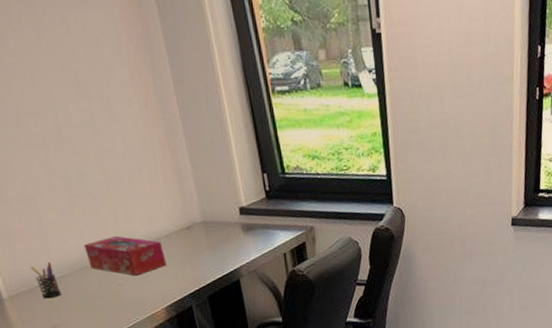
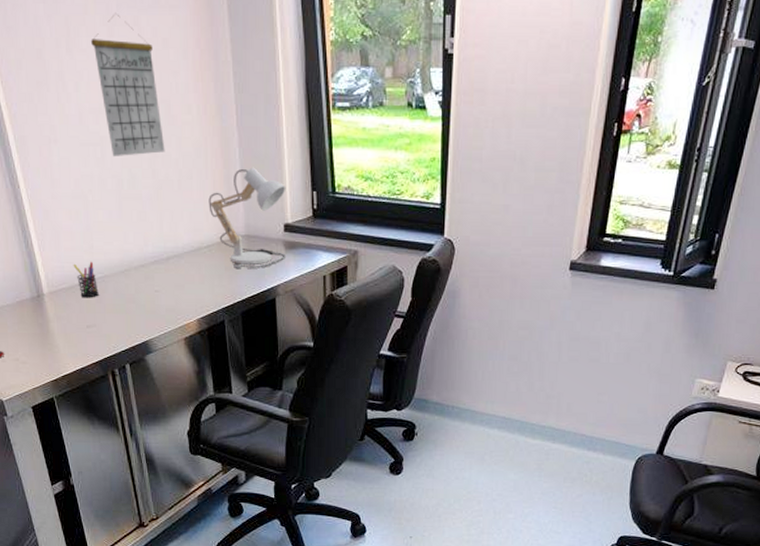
calendar: none [19,13,111,156] -> present [91,12,165,156]
tissue box: present [83,235,167,276] -> none [126,241,205,284]
desk lamp: none [160,155,246,255] -> present [208,167,287,268]

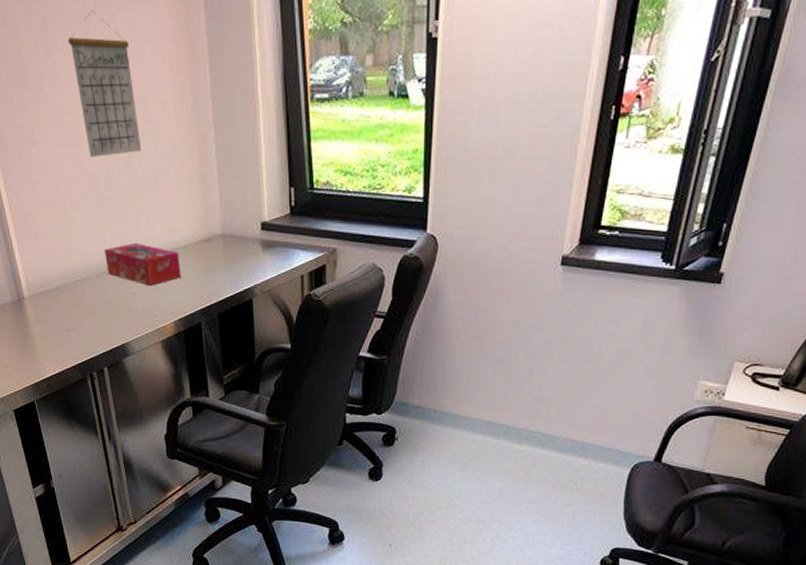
pen holder: present [73,261,99,298] -> none [52,264,77,301]
tissue box: none [126,241,205,284] -> present [104,242,181,286]
desk lamp: present [208,167,287,268] -> none [185,164,264,269]

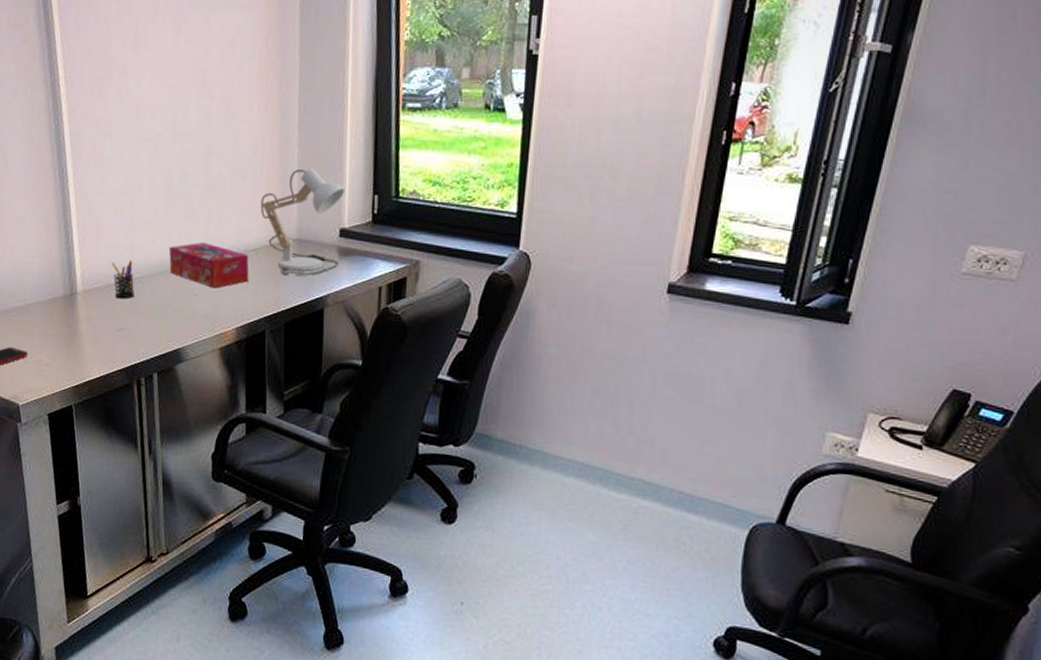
pen holder: none [52,264,77,301] -> present [111,260,135,299]
calendar: present [68,9,142,157] -> none [158,12,221,153]
desk lamp: none [185,164,264,269] -> present [260,167,346,276]

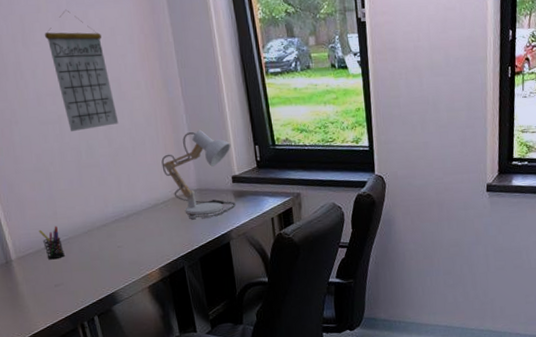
calendar: none [158,12,221,153] -> present [45,9,119,131]
tissue box: present [168,242,249,288] -> none [88,202,163,239]

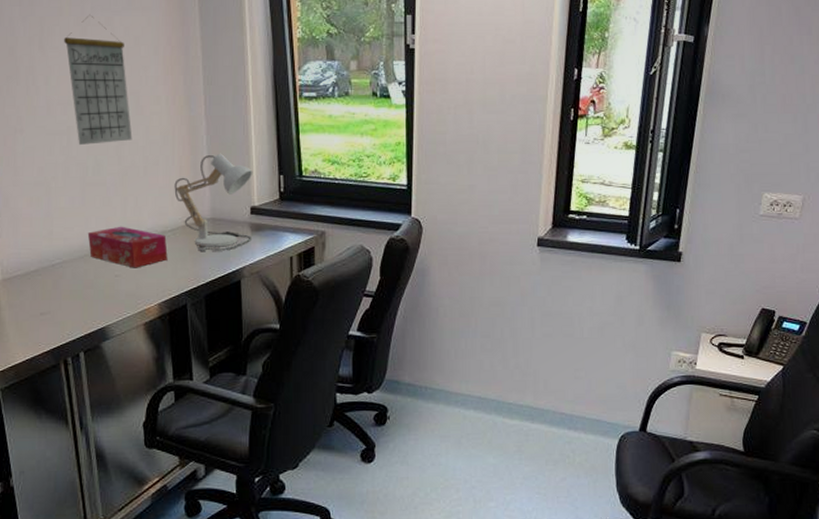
pen holder: present [38,226,65,260] -> none [30,247,56,285]
tissue box: none [88,202,163,239] -> present [87,226,168,268]

